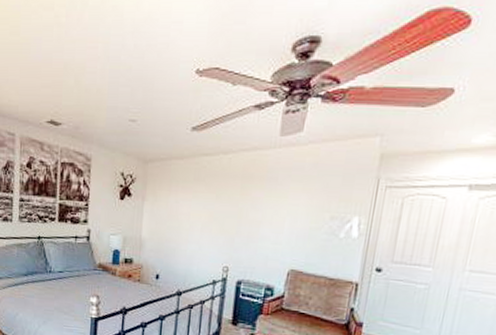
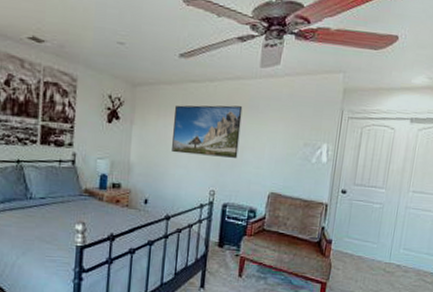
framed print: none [183,178,260,233] -> present [172,105,243,158]

